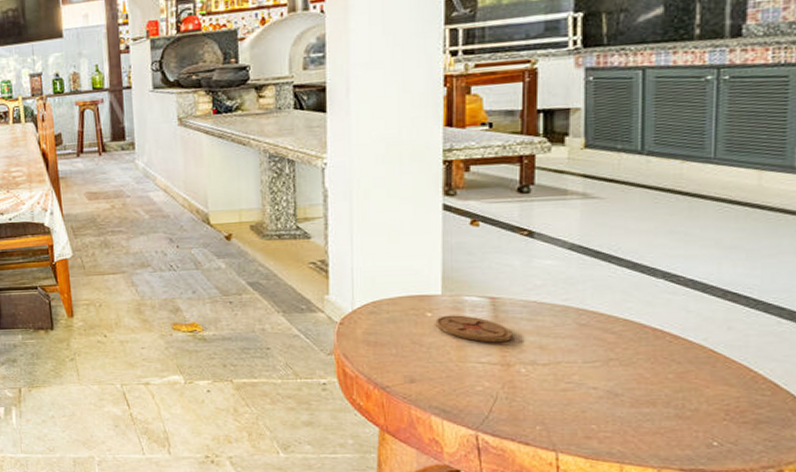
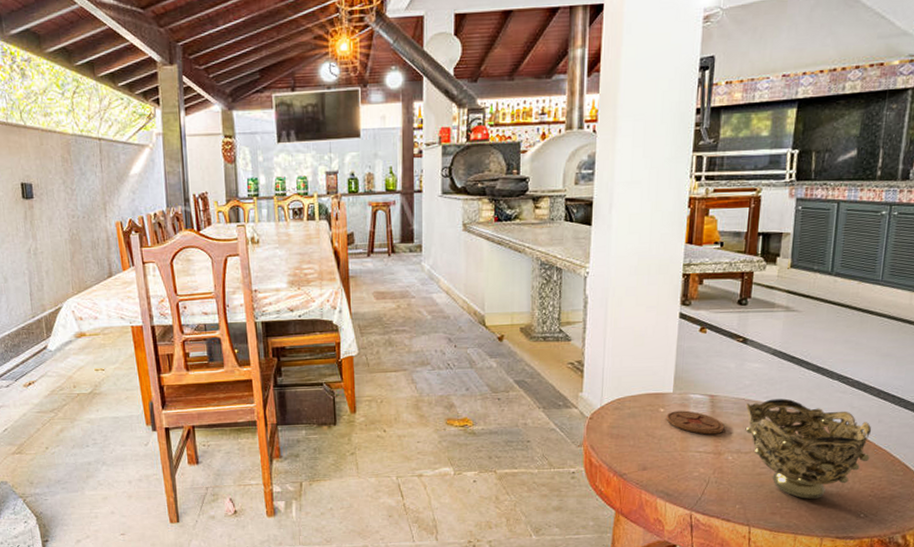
decorative bowl: none [538,301,720,421] -> present [745,398,872,499]

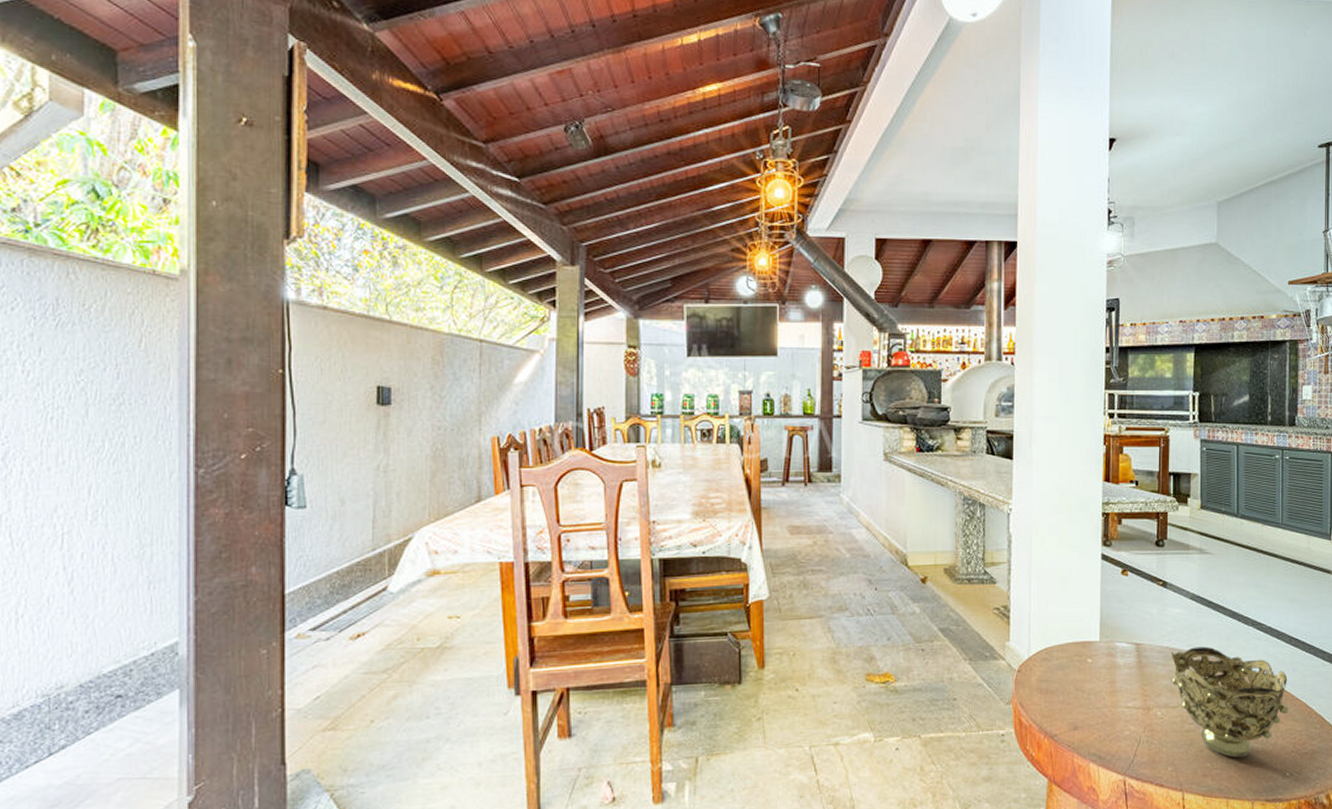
coaster: present [666,410,725,435] -> none [1094,661,1152,688]

